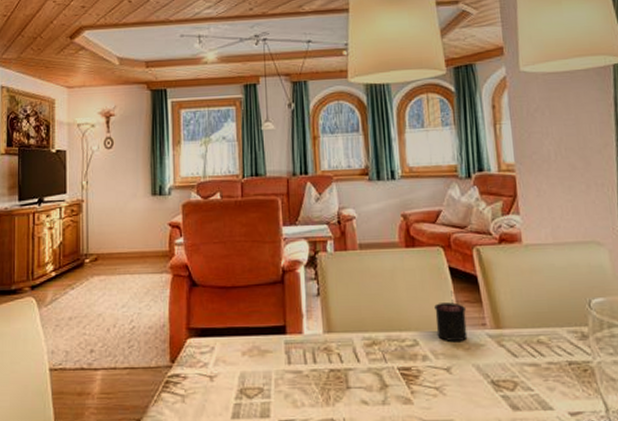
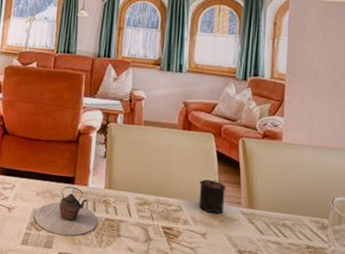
teapot: none [243,337,321,398] -> present [34,186,98,236]

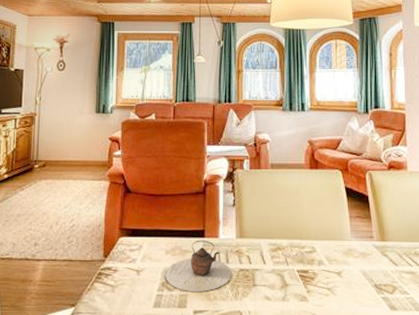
candle: present [198,171,227,214] -> none [331,207,358,251]

